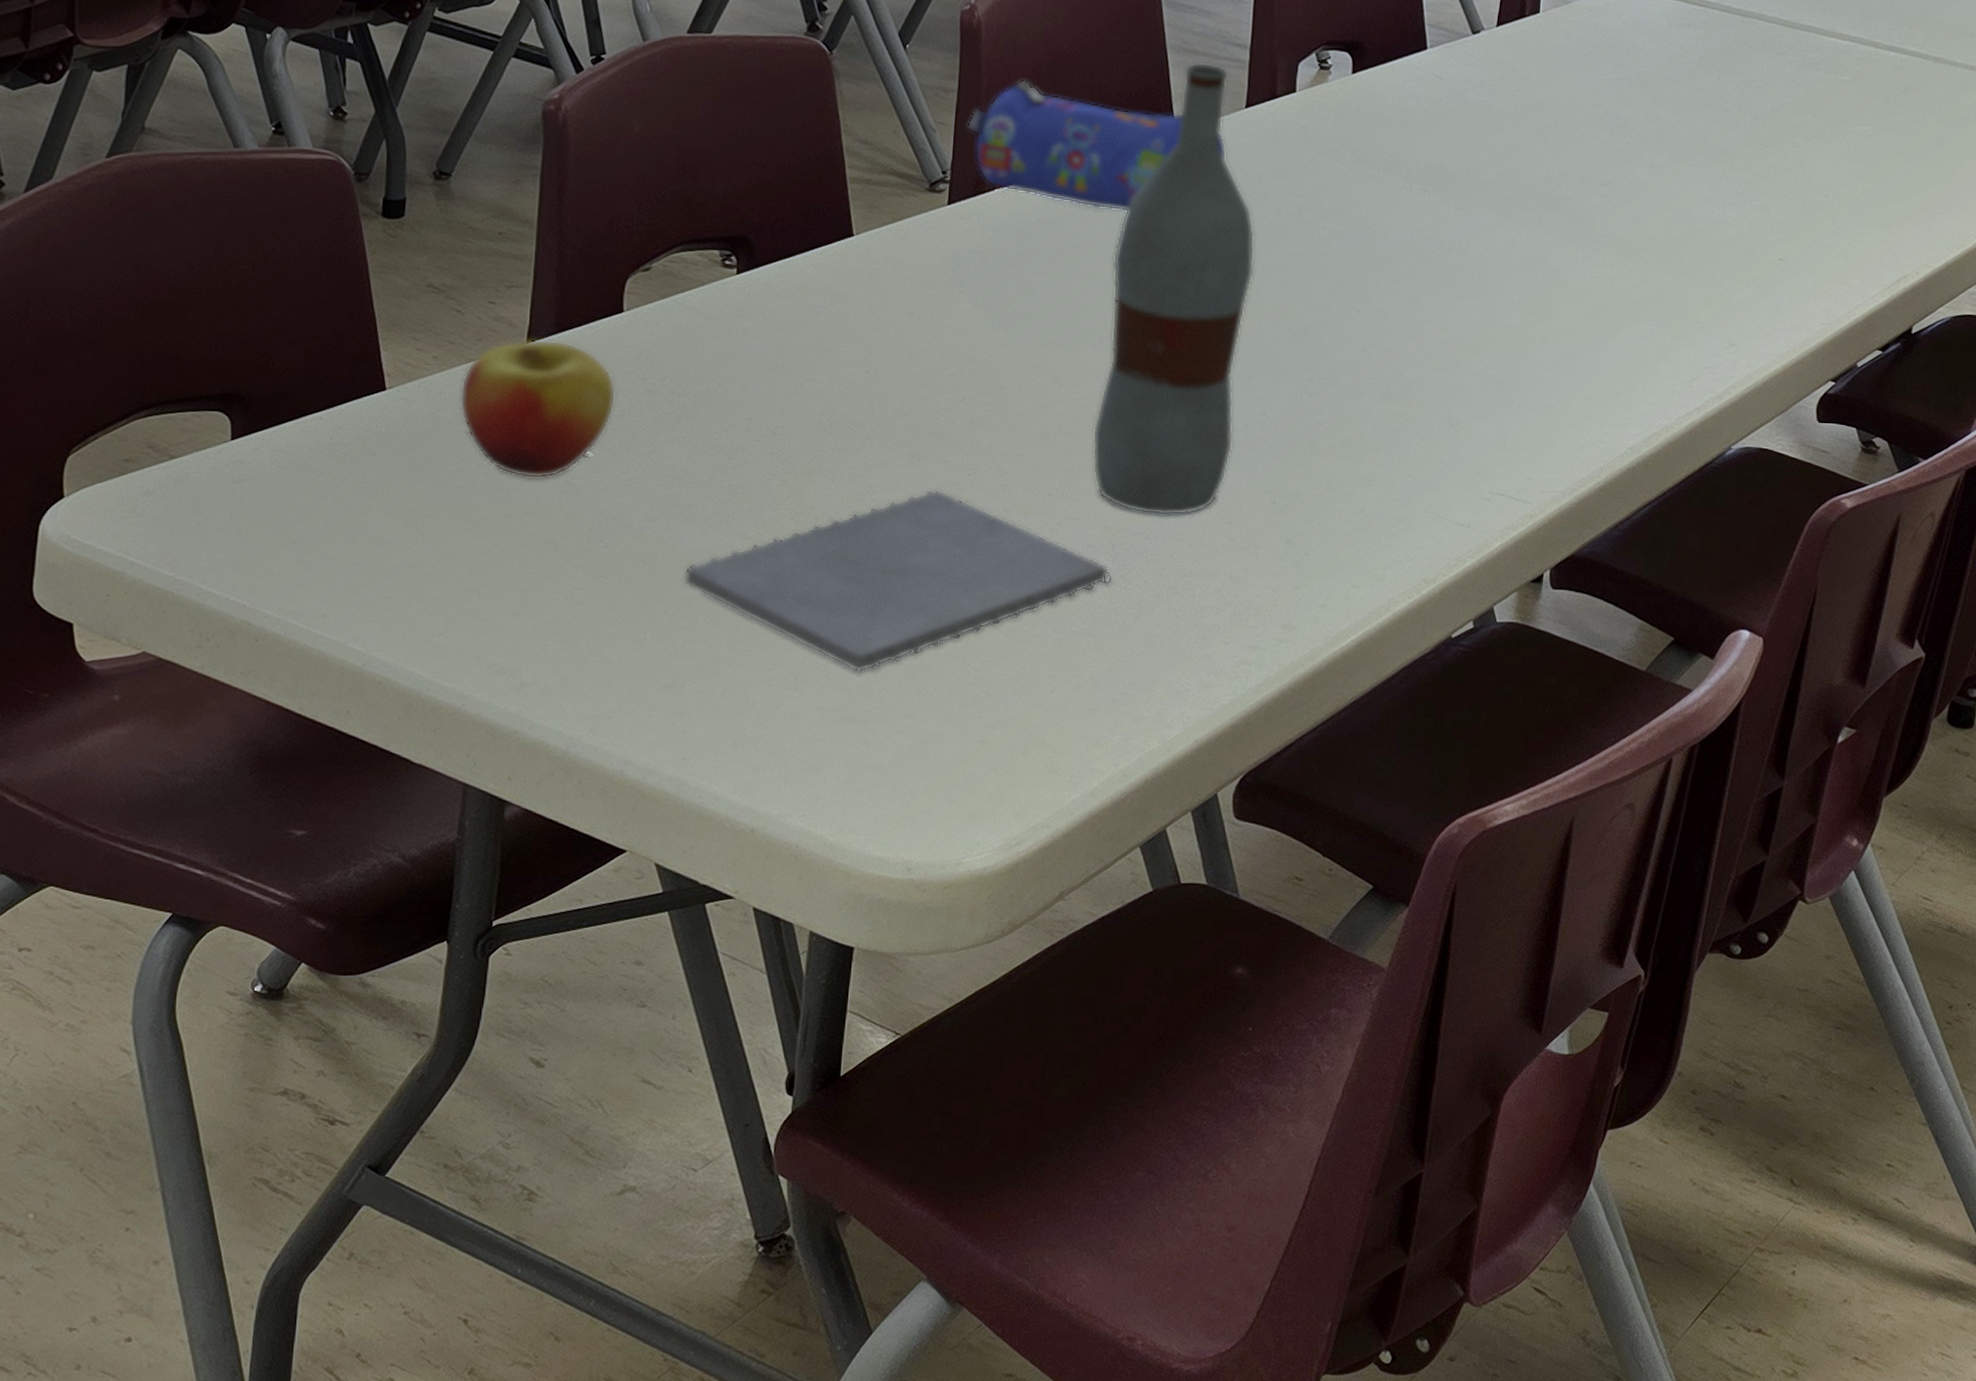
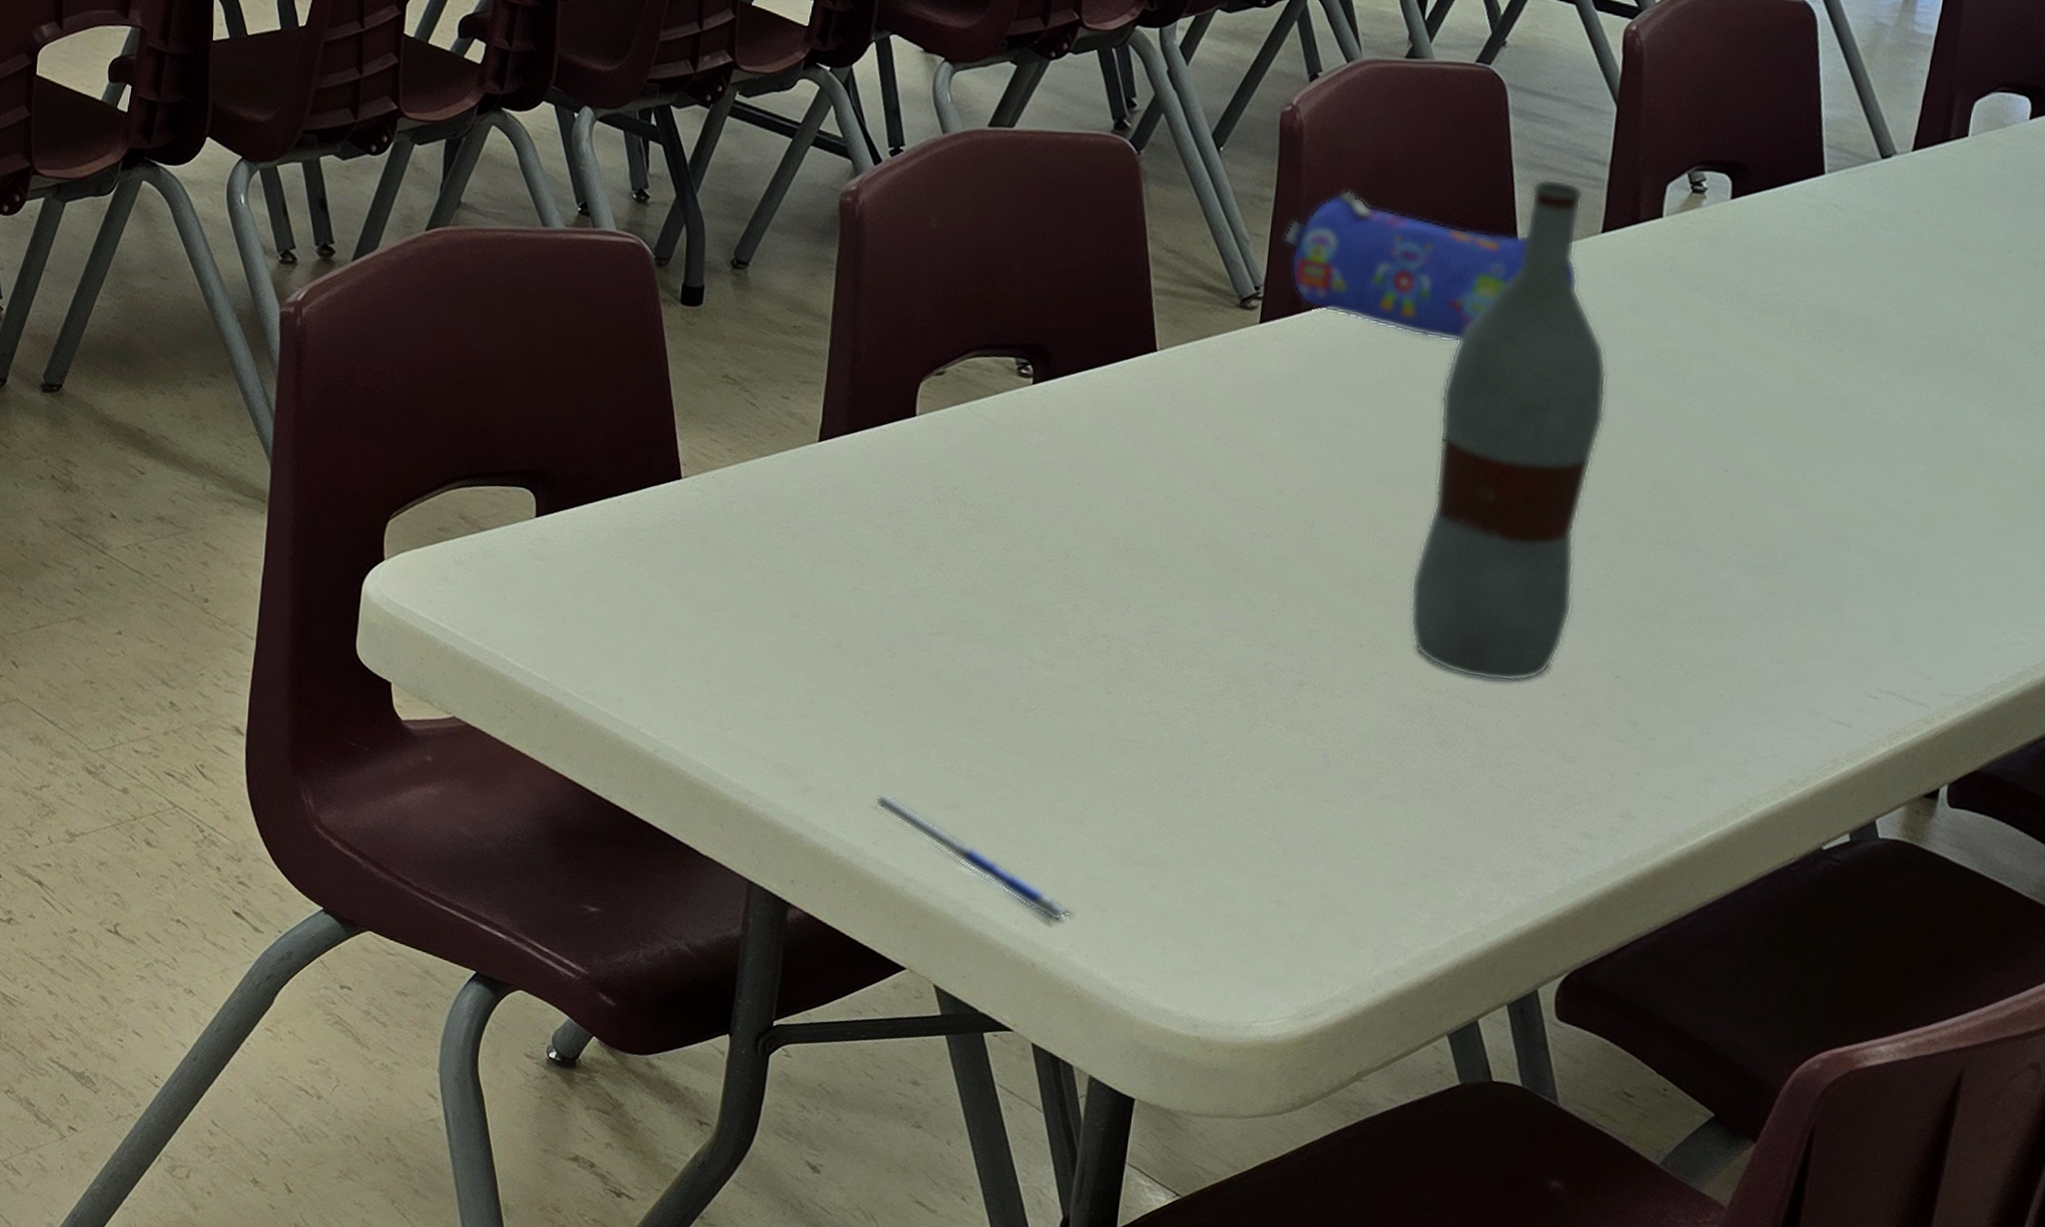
apple: present [459,339,617,479] -> none [752,437,907,582]
pen: none [588,682,791,788] -> present [872,794,1075,923]
notepad: present [683,489,1114,674] -> none [969,628,1430,815]

